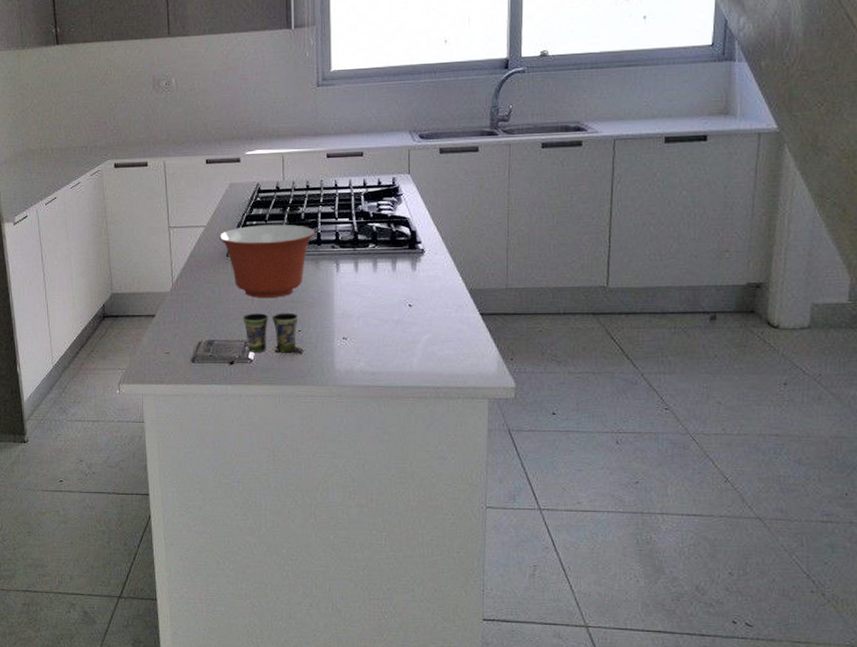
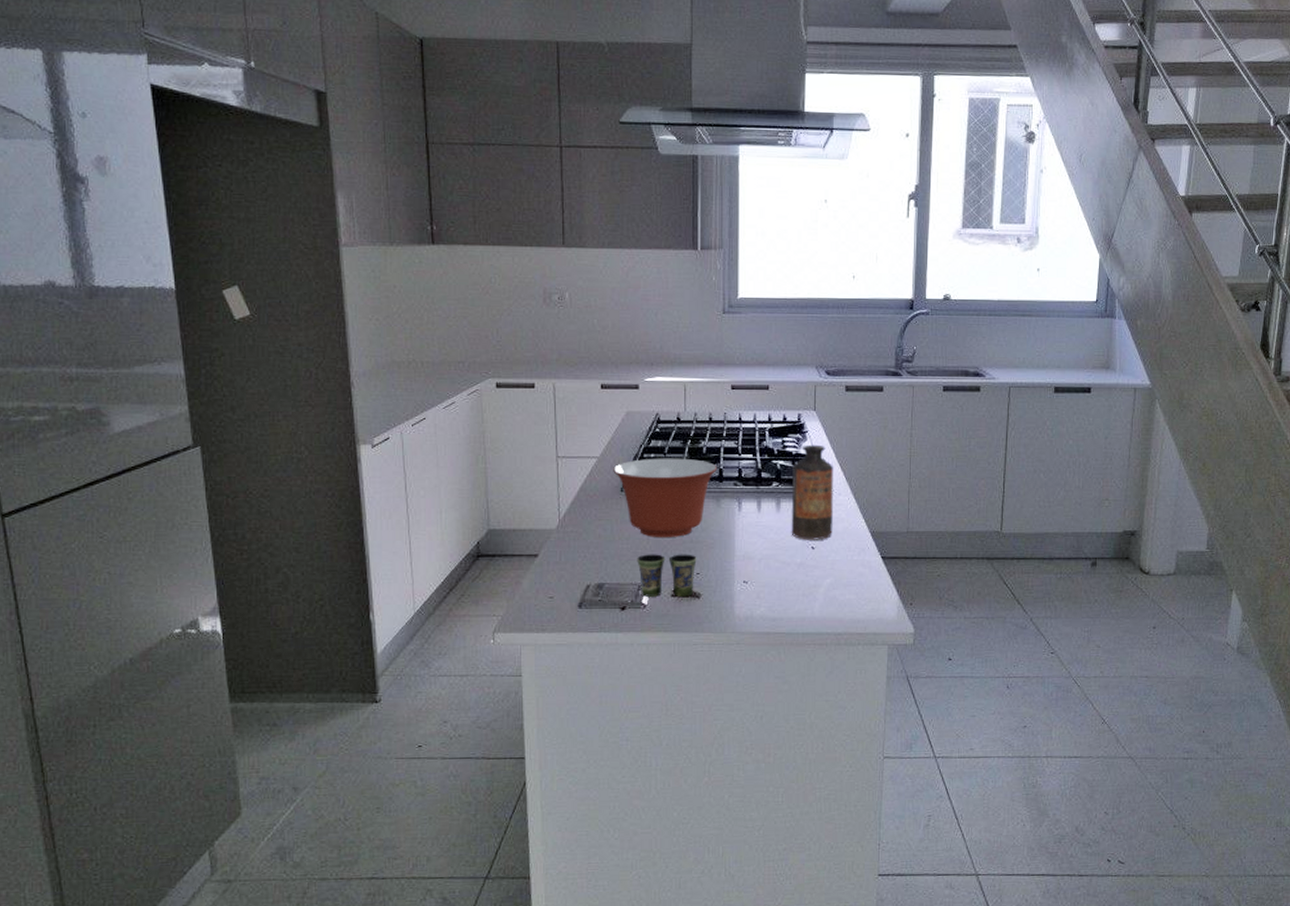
bottle: none [388,206,430,298] -> present [791,444,834,540]

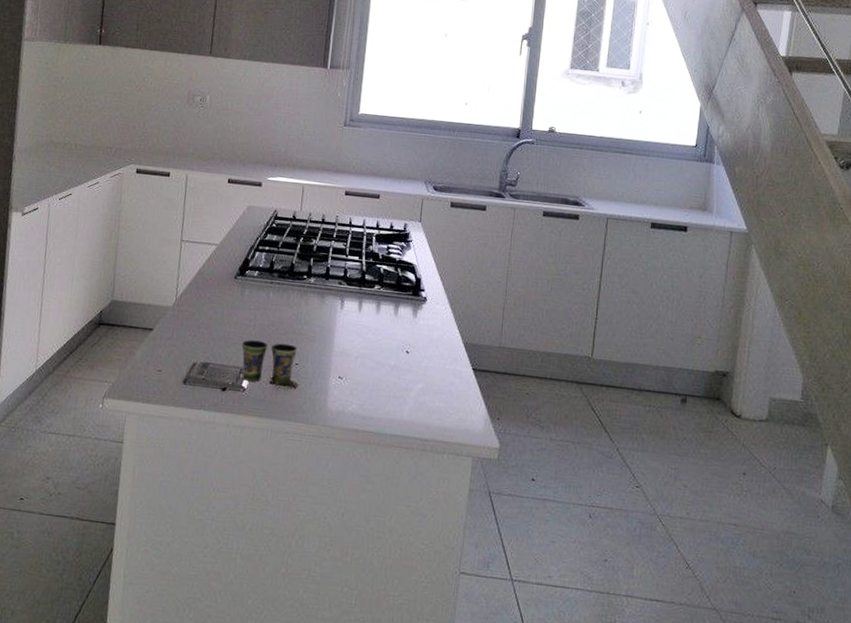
mixing bowl: present [613,458,717,537] -> none [230,250,324,327]
bottle: present [791,444,834,540] -> none [388,253,434,346]

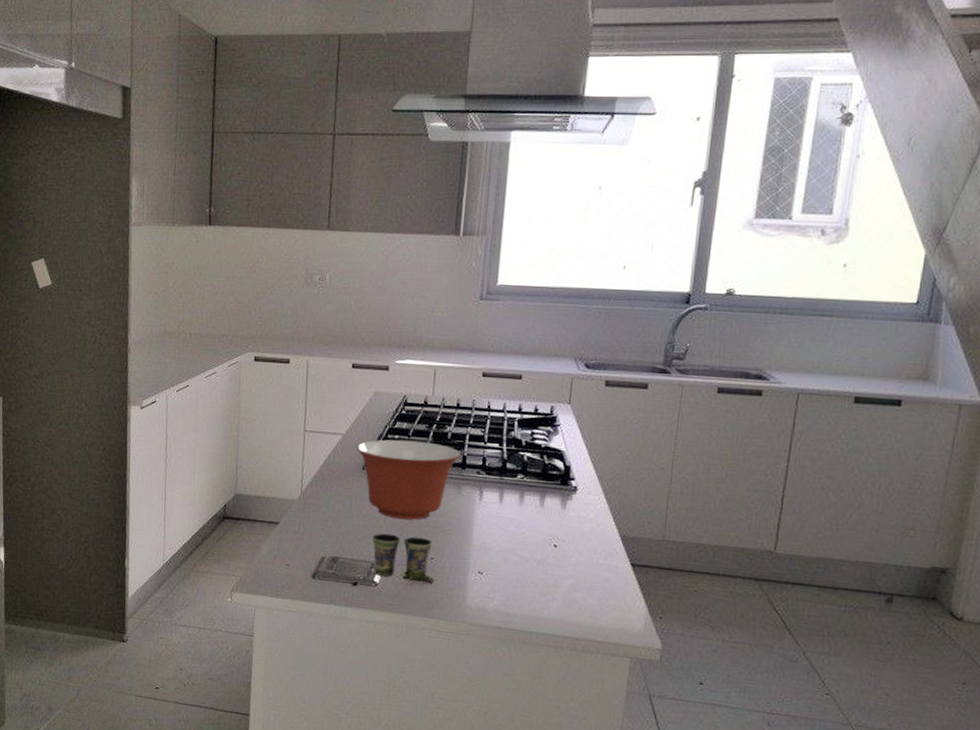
mixing bowl: none [230,250,324,327] -> present [357,439,460,520]

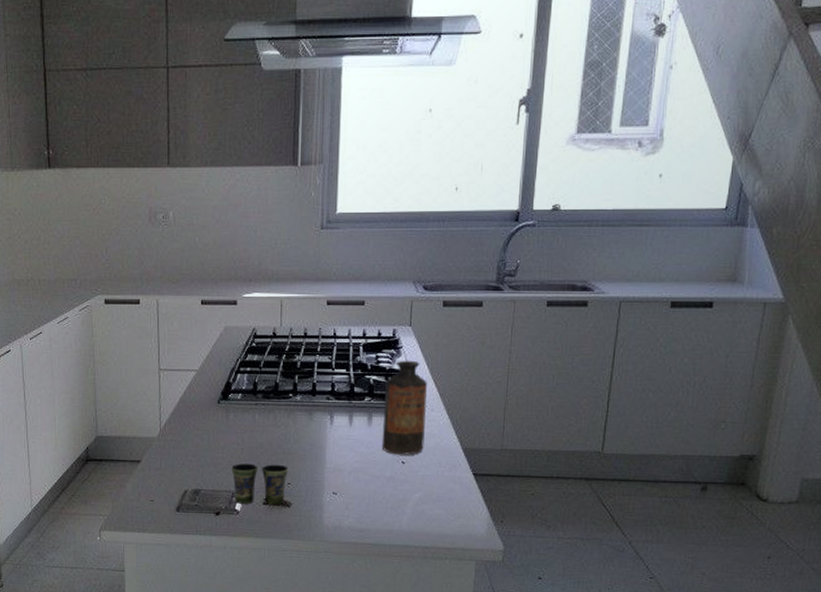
mixing bowl: present [357,439,460,520] -> none [211,371,310,448]
bottle: none [533,438,586,539] -> present [381,360,428,455]

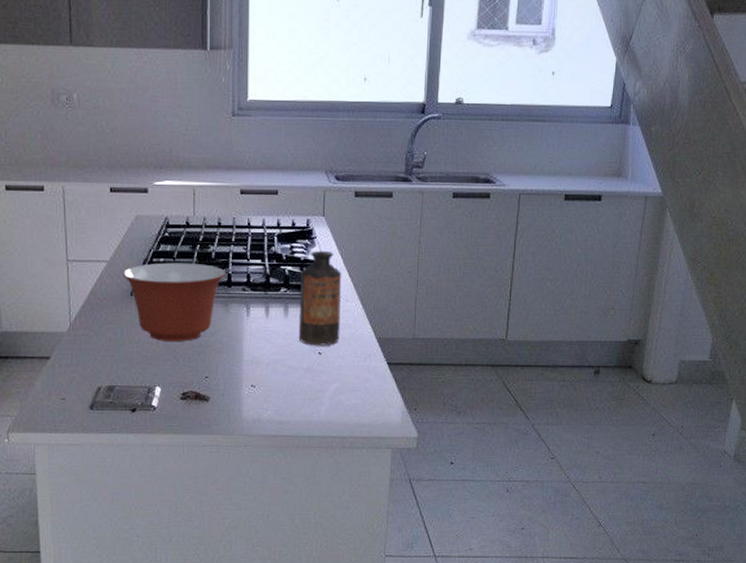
mixing bowl: none [211,371,310,448] -> present [123,262,225,341]
cup: present [231,463,288,505] -> none [147,358,206,399]

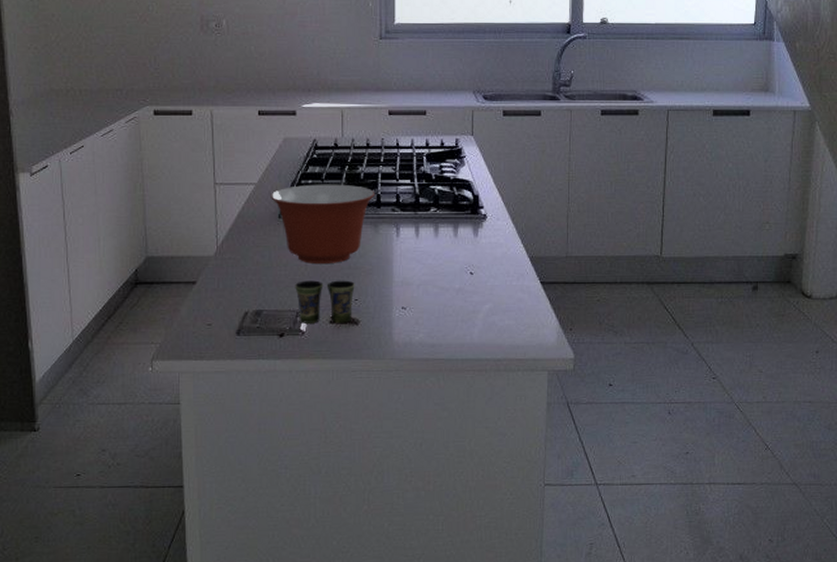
cup: none [147,358,206,399] -> present [295,280,355,323]
bottle: present [298,250,342,346] -> none [449,169,492,266]

